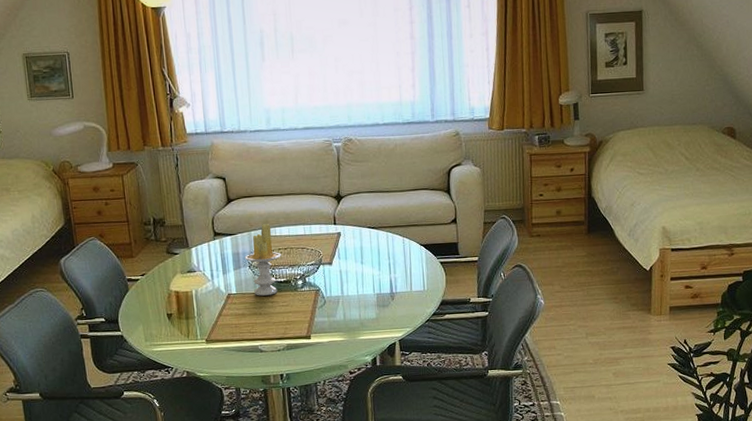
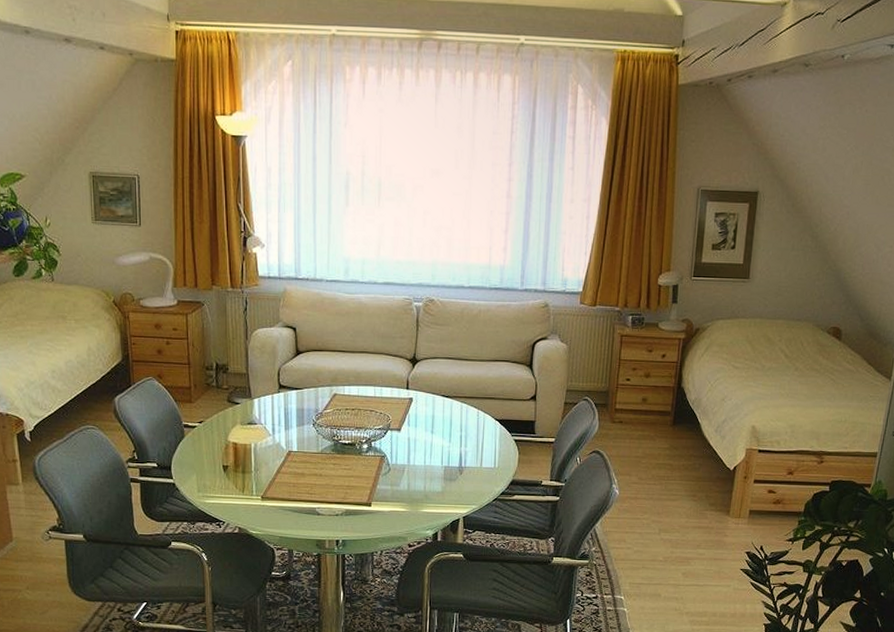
candle: present [245,224,281,296] -> none [309,381,348,457]

